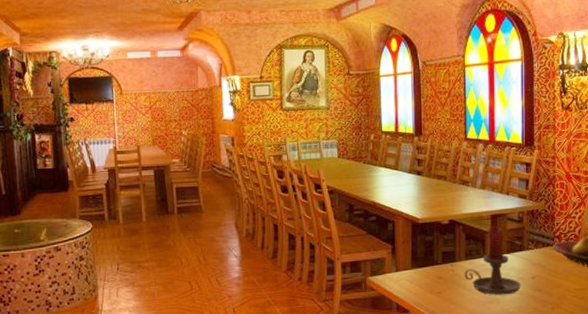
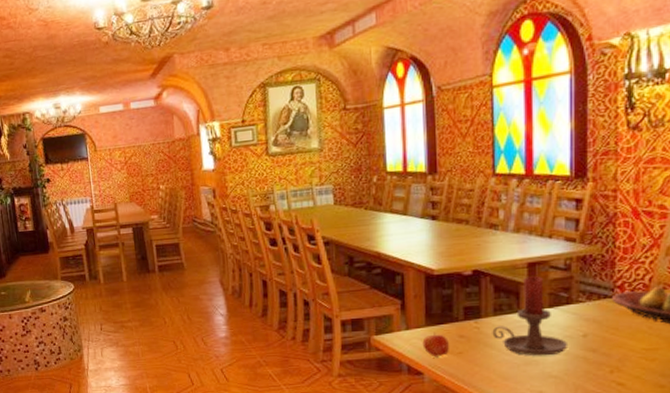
apple: none [409,273,431,297] -> present [422,332,450,358]

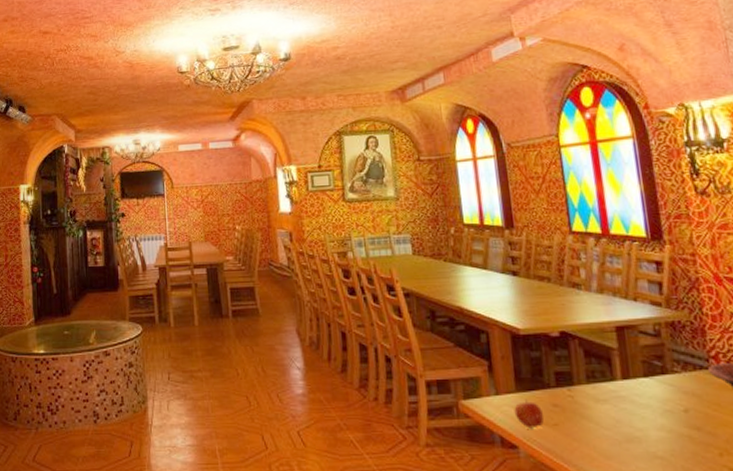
candle holder: present [492,275,569,356] -> none [587,340,671,433]

